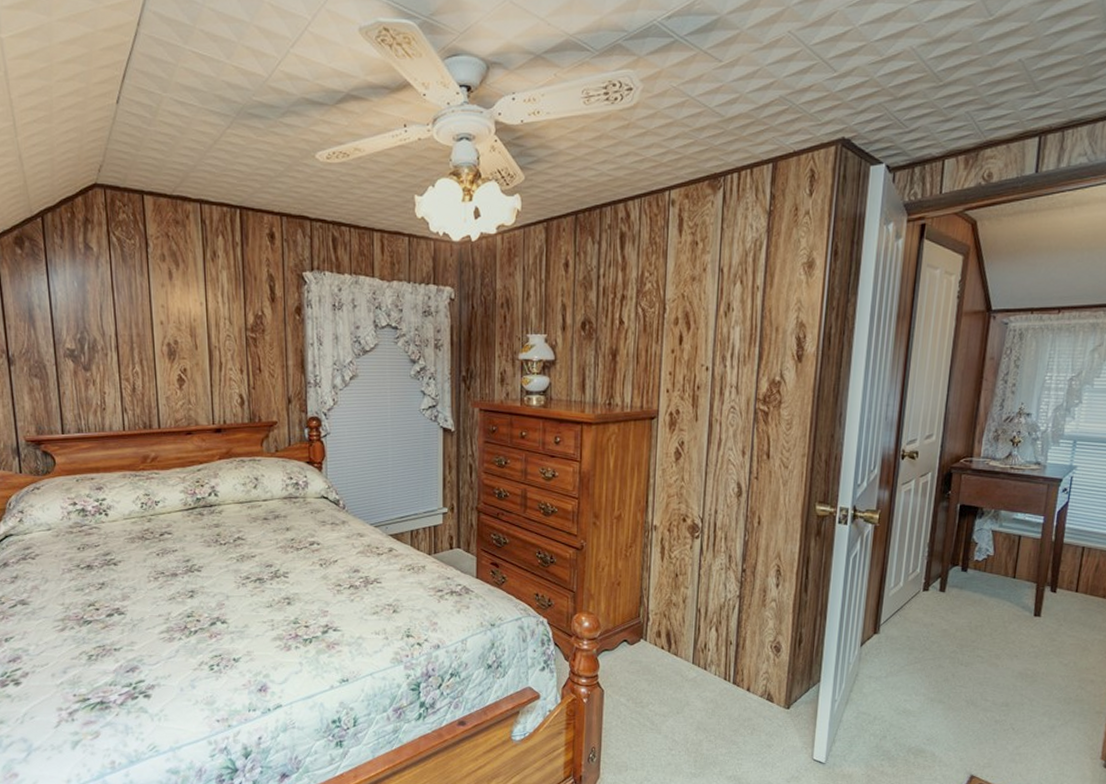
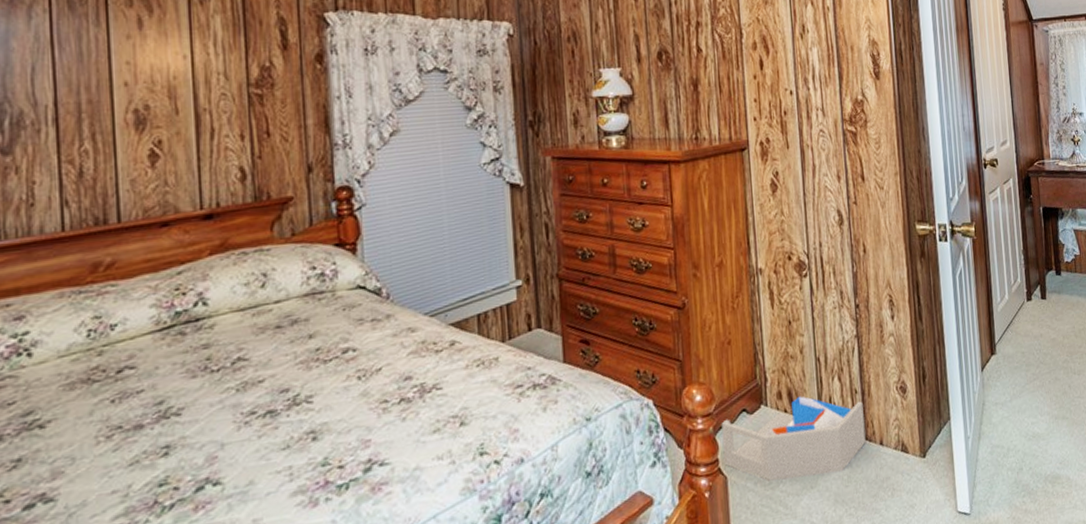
storage bin: none [603,638,736,705] -> present [721,396,866,482]

